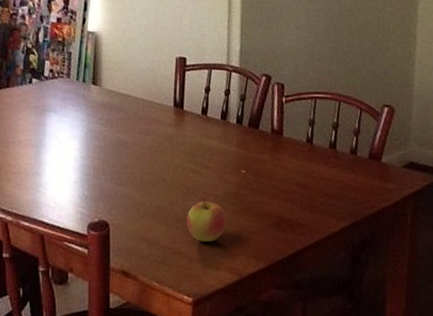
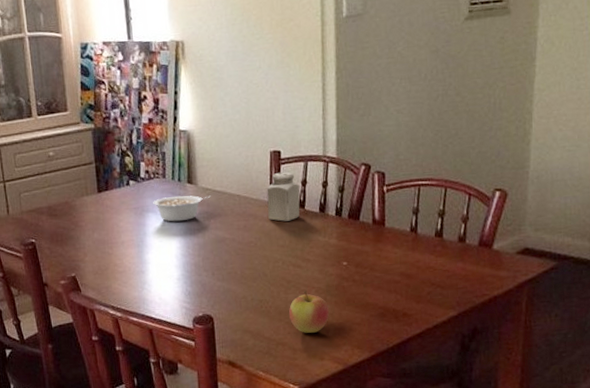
legume: none [55,96,114,123] -> present [153,195,211,222]
salt shaker: none [171,78,203,127] -> present [267,172,300,222]

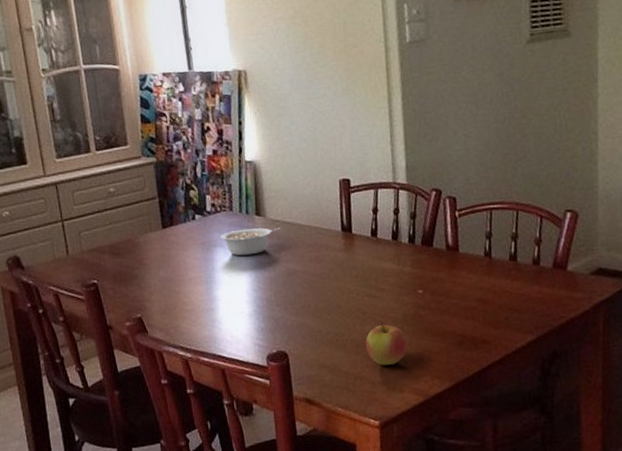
salt shaker: present [267,172,300,222] -> none [337,200,372,251]

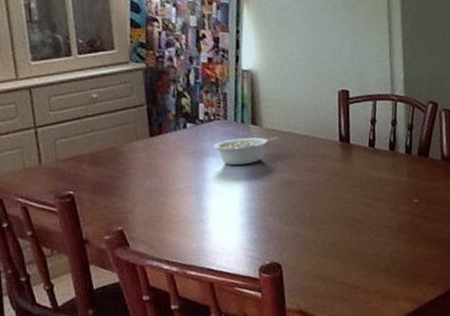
apple: present [366,320,408,366] -> none [361,229,403,274]

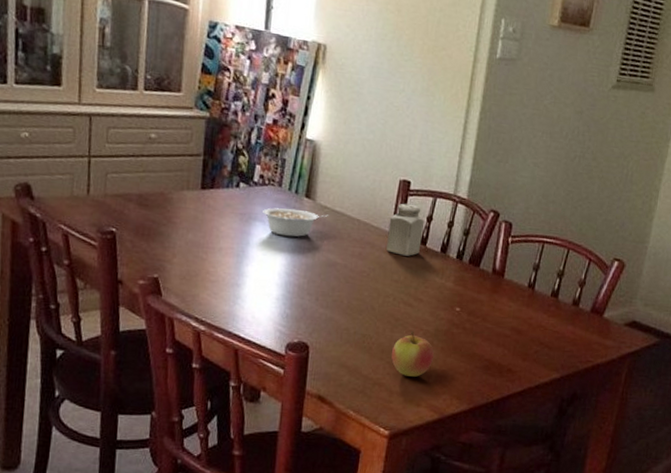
salt shaker: none [335,111,370,161] -> present [386,203,424,256]
apple: none [361,229,403,274] -> present [391,331,435,377]

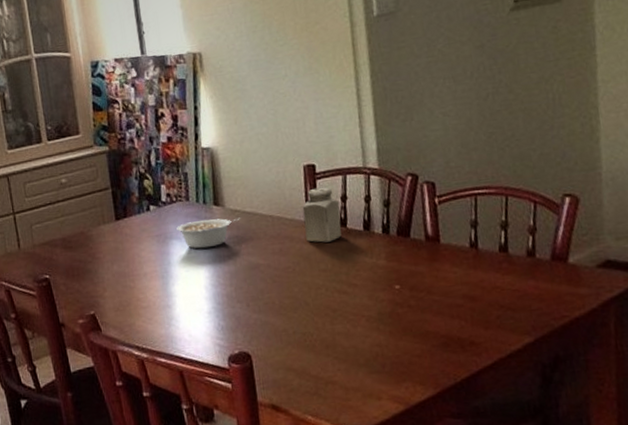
apple: present [391,331,435,377] -> none [337,319,384,369]

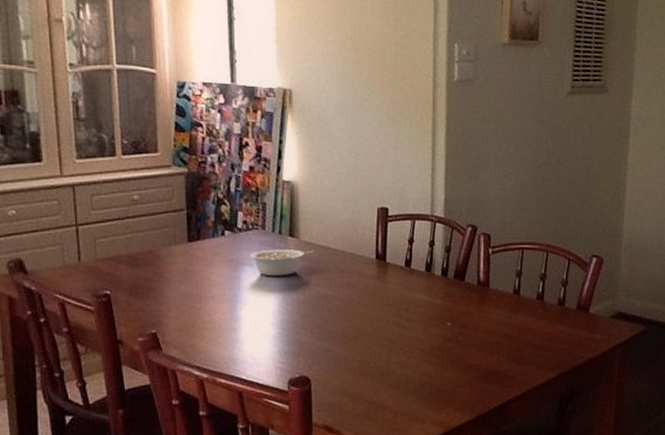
salt shaker: present [302,187,342,243] -> none [372,229,406,280]

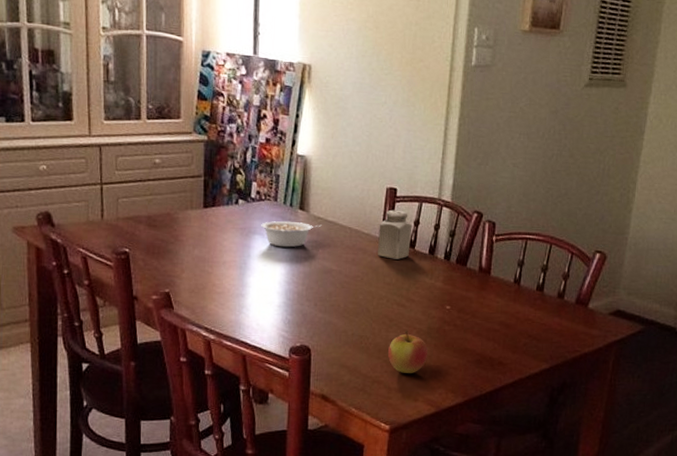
salt shaker: none [372,229,406,280] -> present [378,209,411,260]
apple: none [391,351,433,396] -> present [388,330,428,373]

